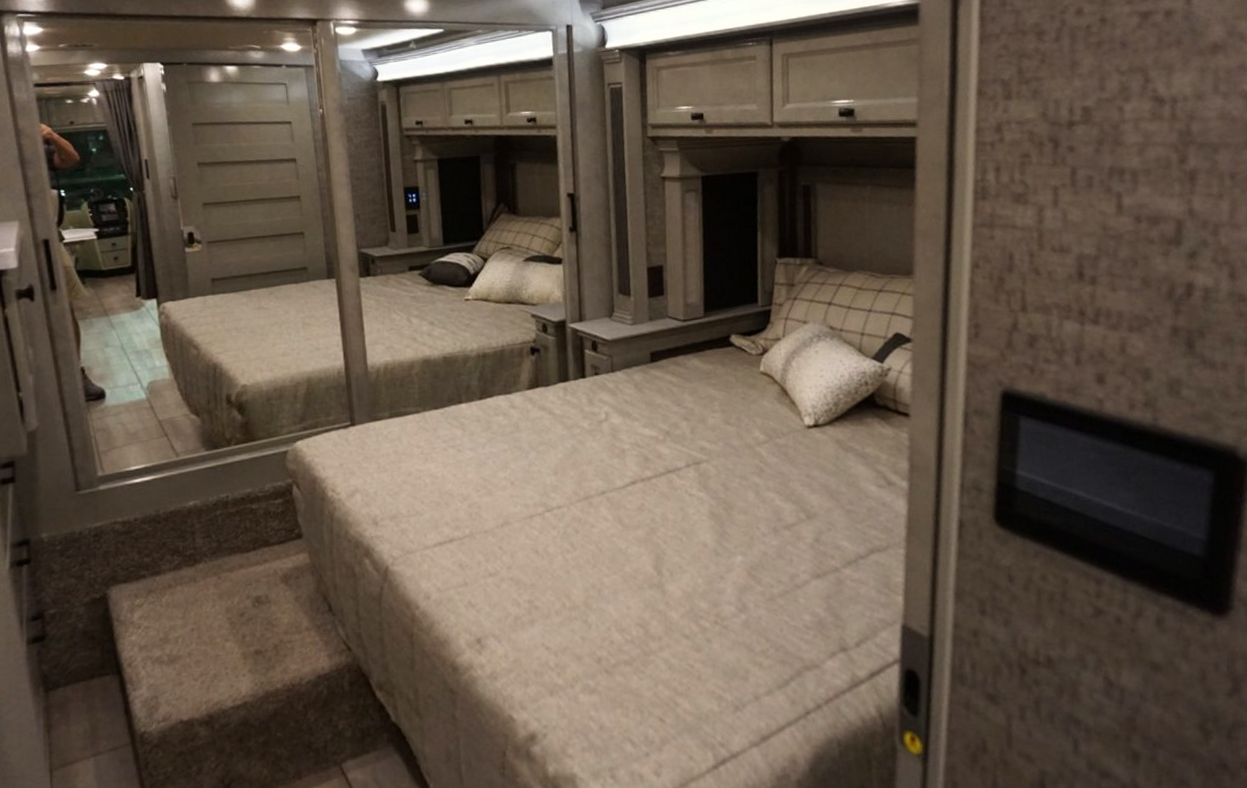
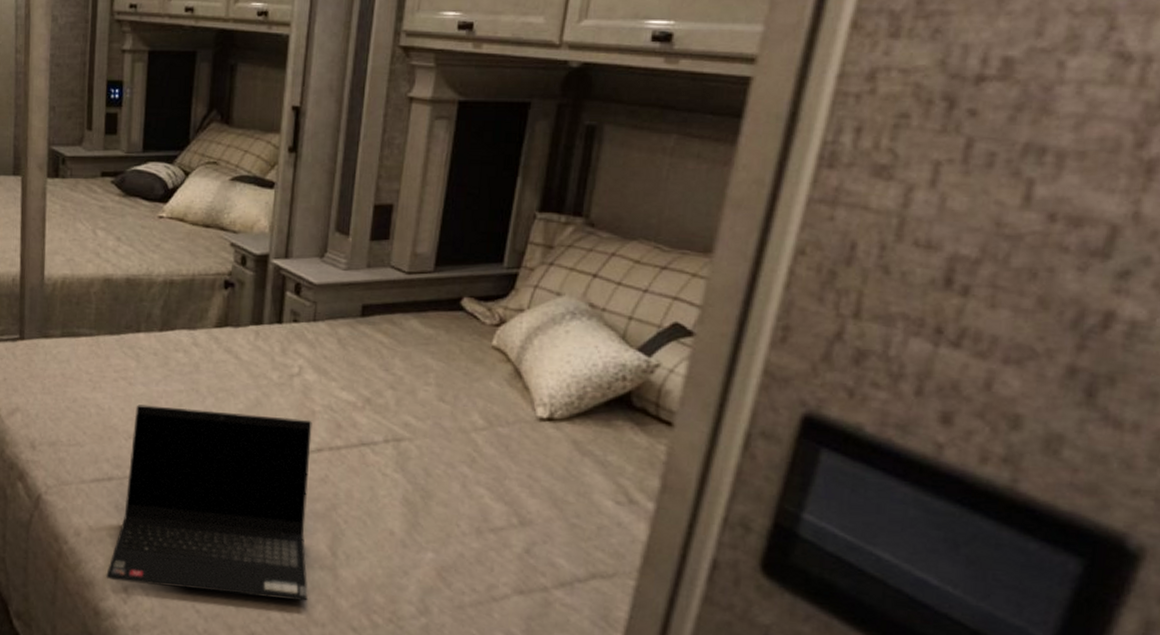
laptop computer: none [459,458,643,635] -> present [106,404,312,601]

